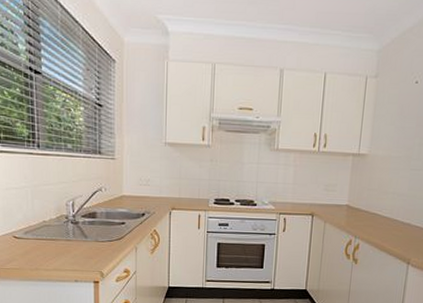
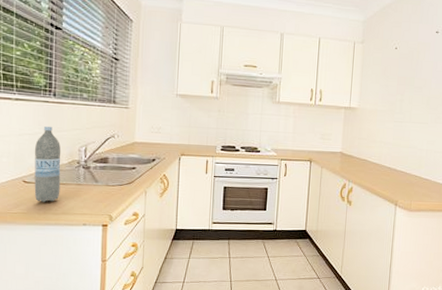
water bottle: none [22,179,51,258] -> present [34,125,61,203]

